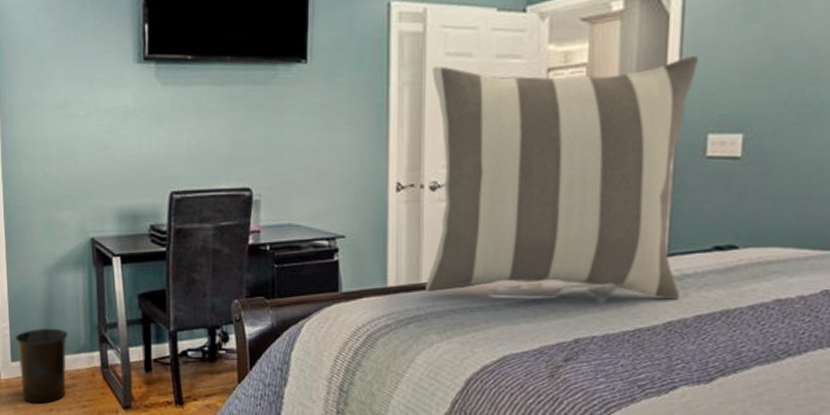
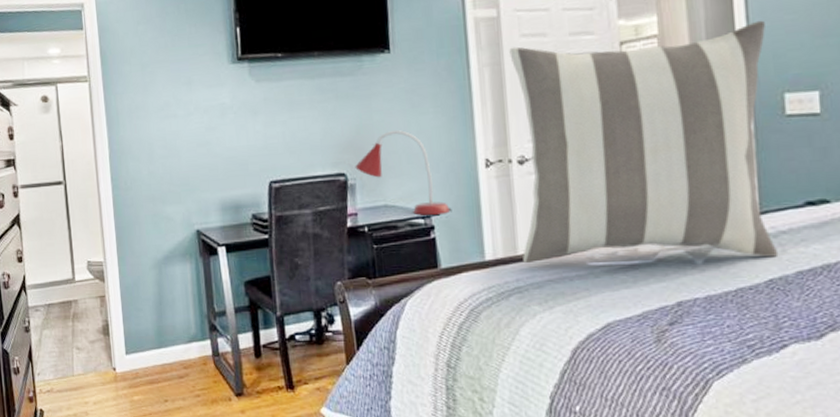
waste bin: present [15,328,68,404] -> none [128,319,179,395]
desk lamp: none [261,147,358,238] -> present [355,130,452,216]

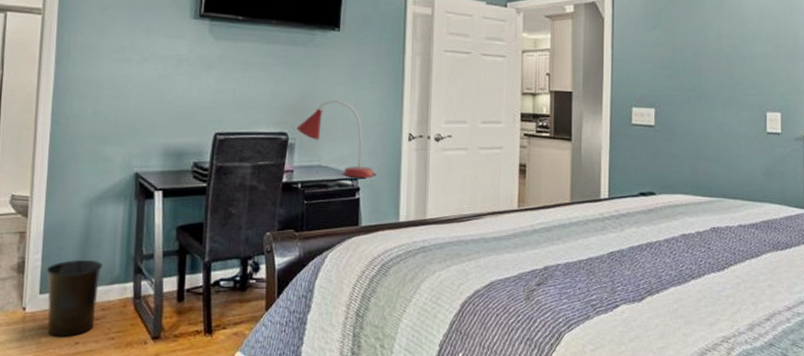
waste bin: none [128,319,179,395] -> present [46,259,103,337]
pillow: present [509,20,779,264] -> none [430,42,623,234]

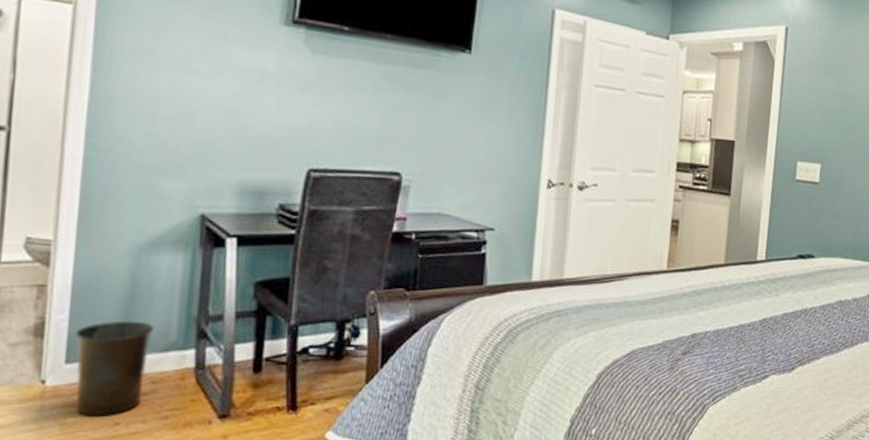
desk lamp: present [296,100,376,179] -> none [412,135,507,231]

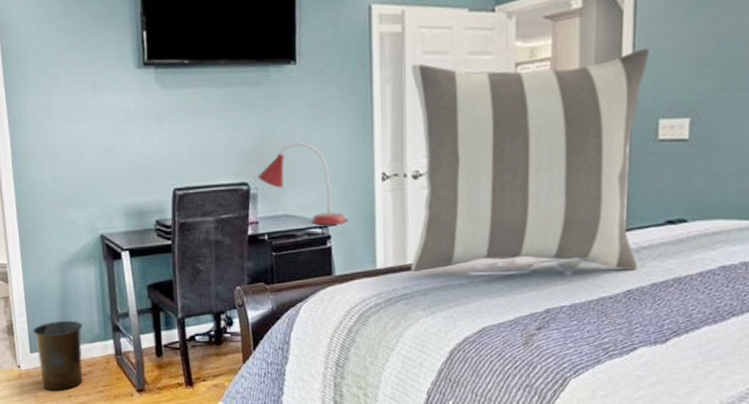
desk lamp: none [412,135,507,231] -> present [257,142,348,226]
pillow: none [567,74,793,300] -> present [411,48,649,273]

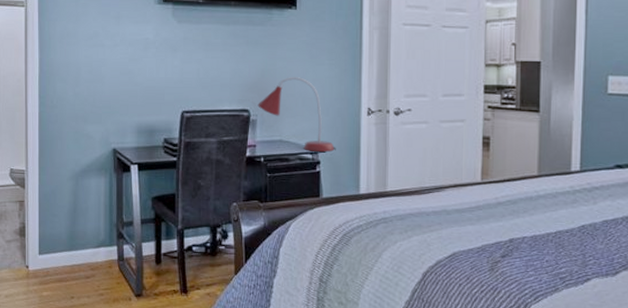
waste bin: present [32,320,83,391] -> none [43,225,90,292]
pillow: present [411,48,649,273] -> none [391,14,599,208]

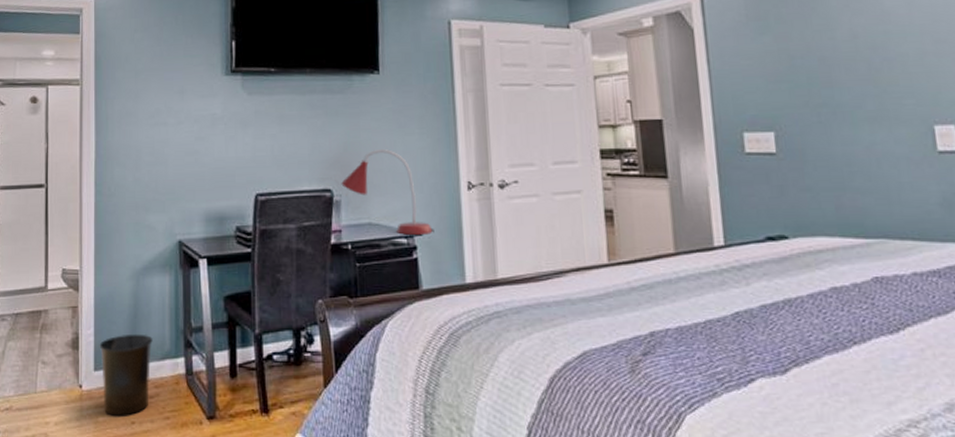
waste bin: none [43,225,90,292] -> present [99,334,153,416]

